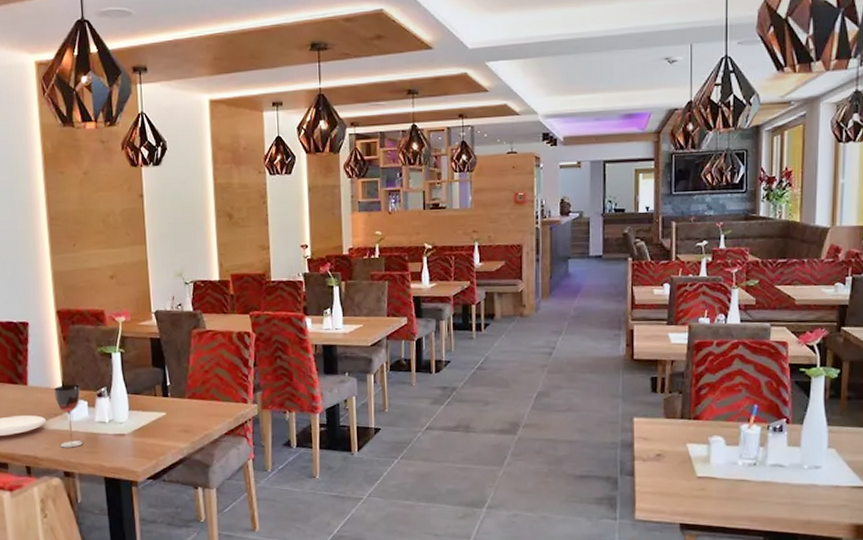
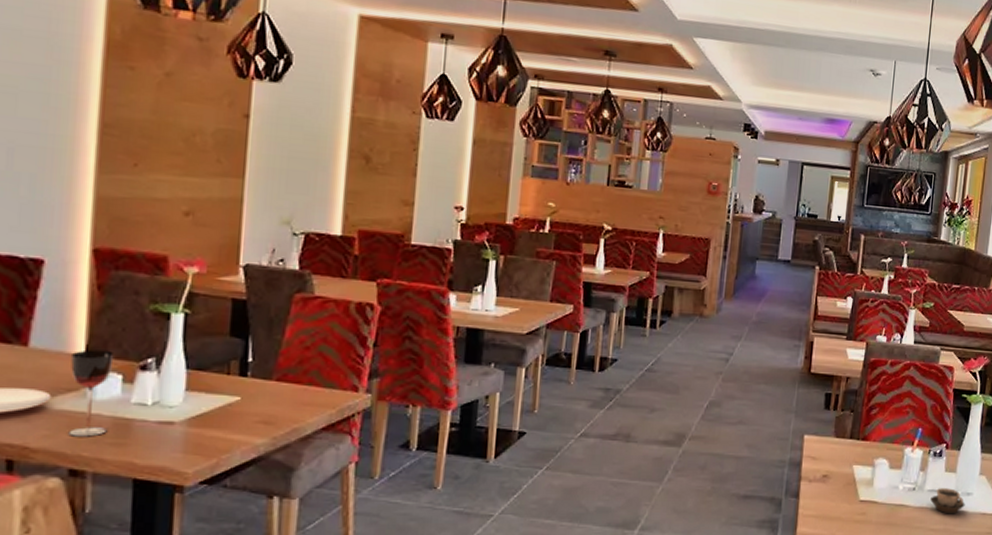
cup: none [774,462,814,488] -> present [930,488,965,514]

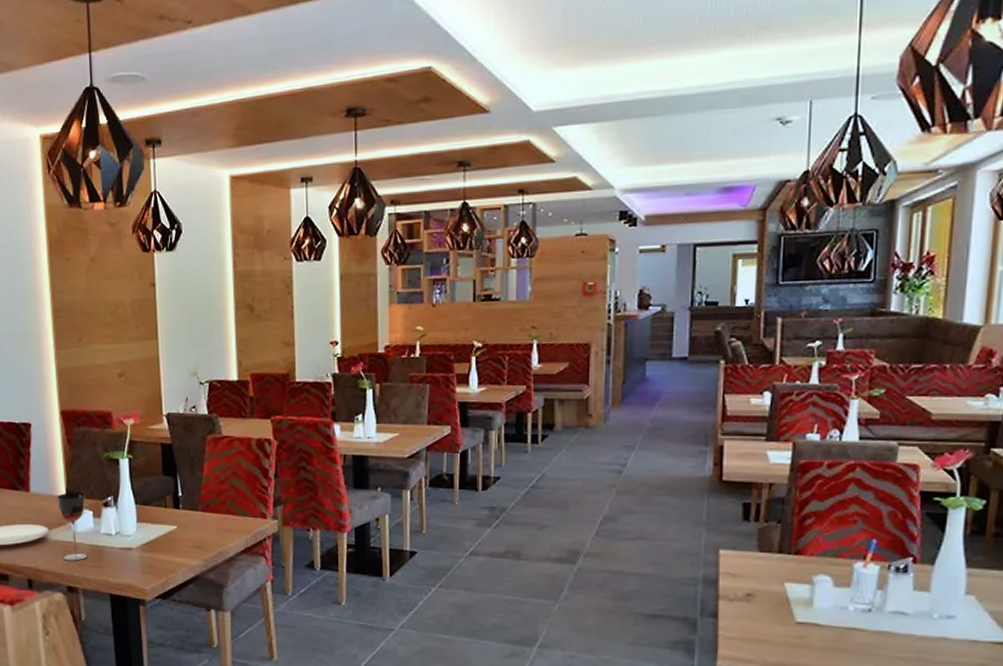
cup: present [930,488,965,514] -> none [894,610,946,641]

